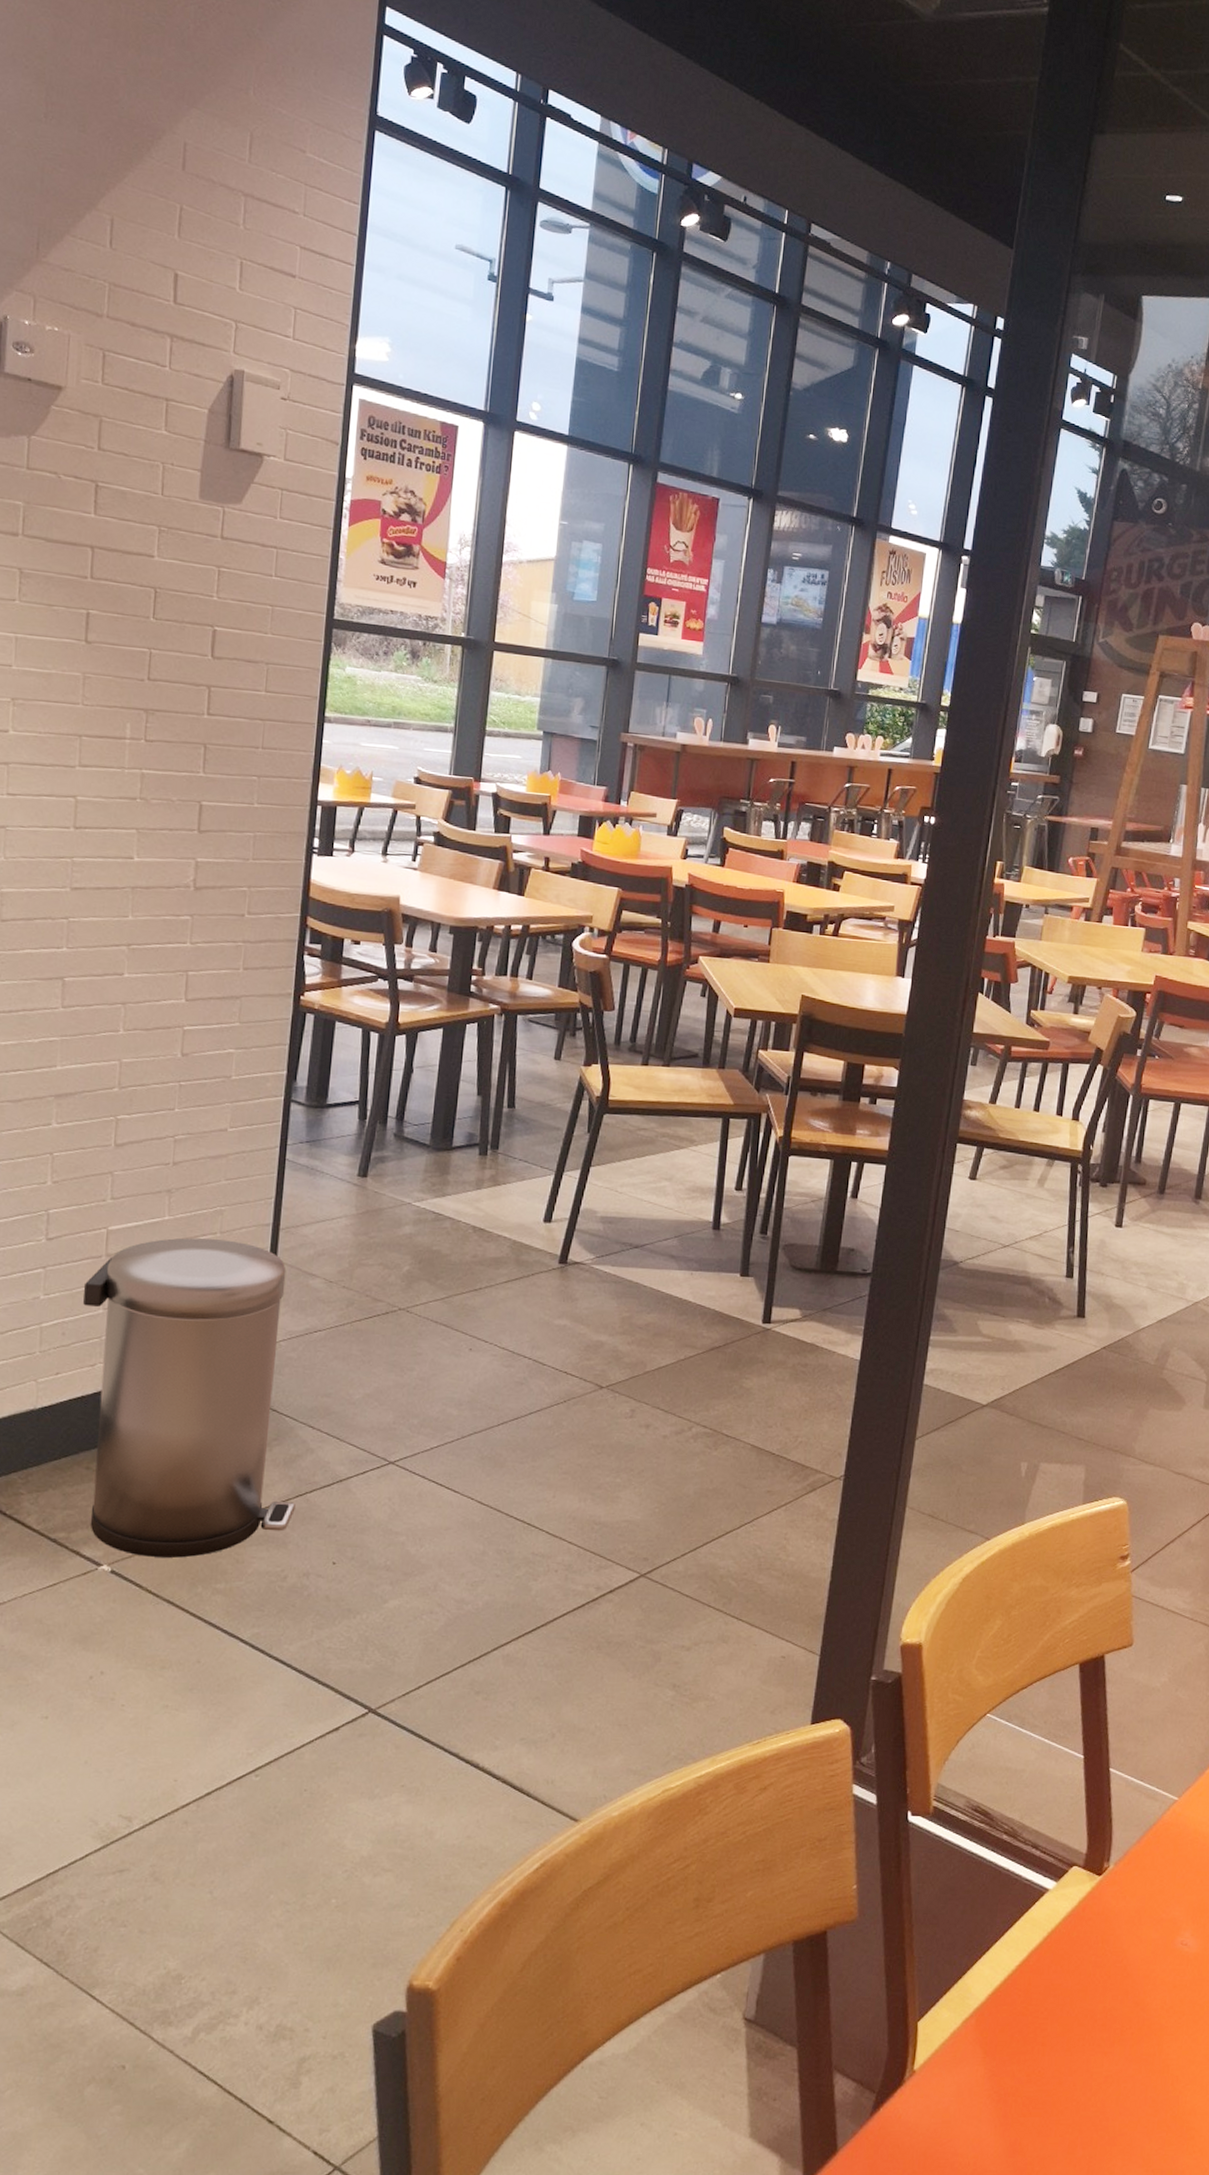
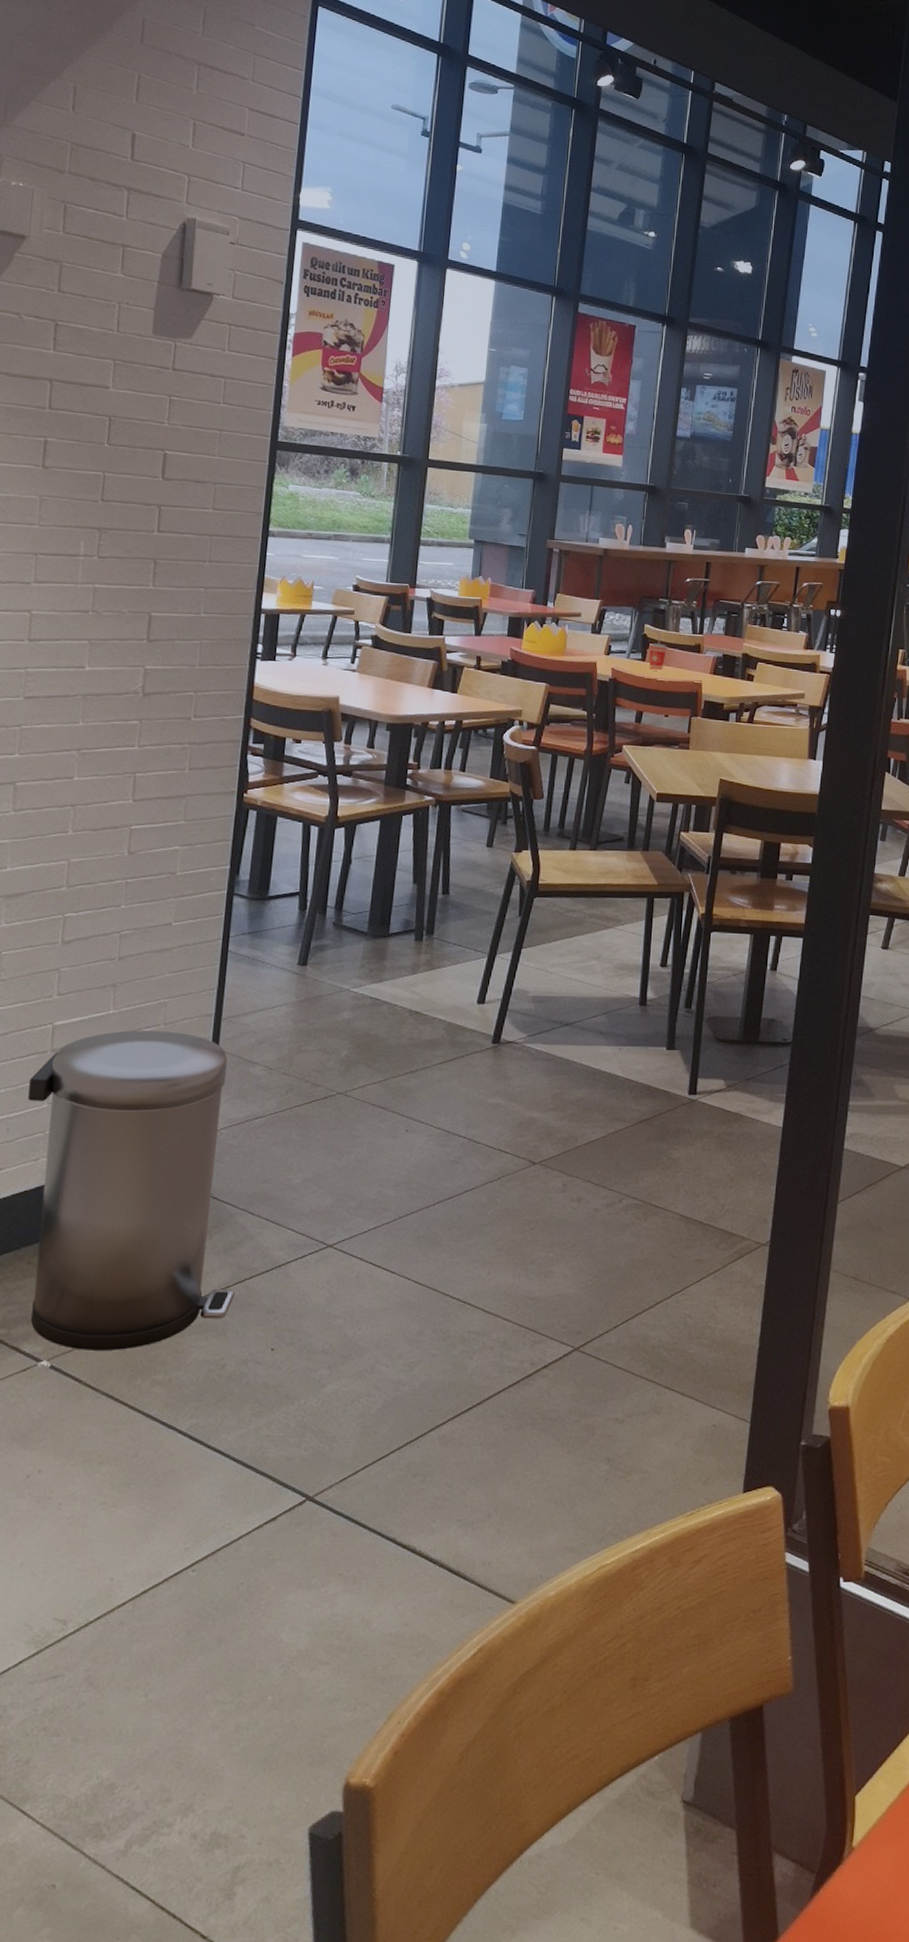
beverage cup: none [727,832,748,878] -> present [648,629,667,671]

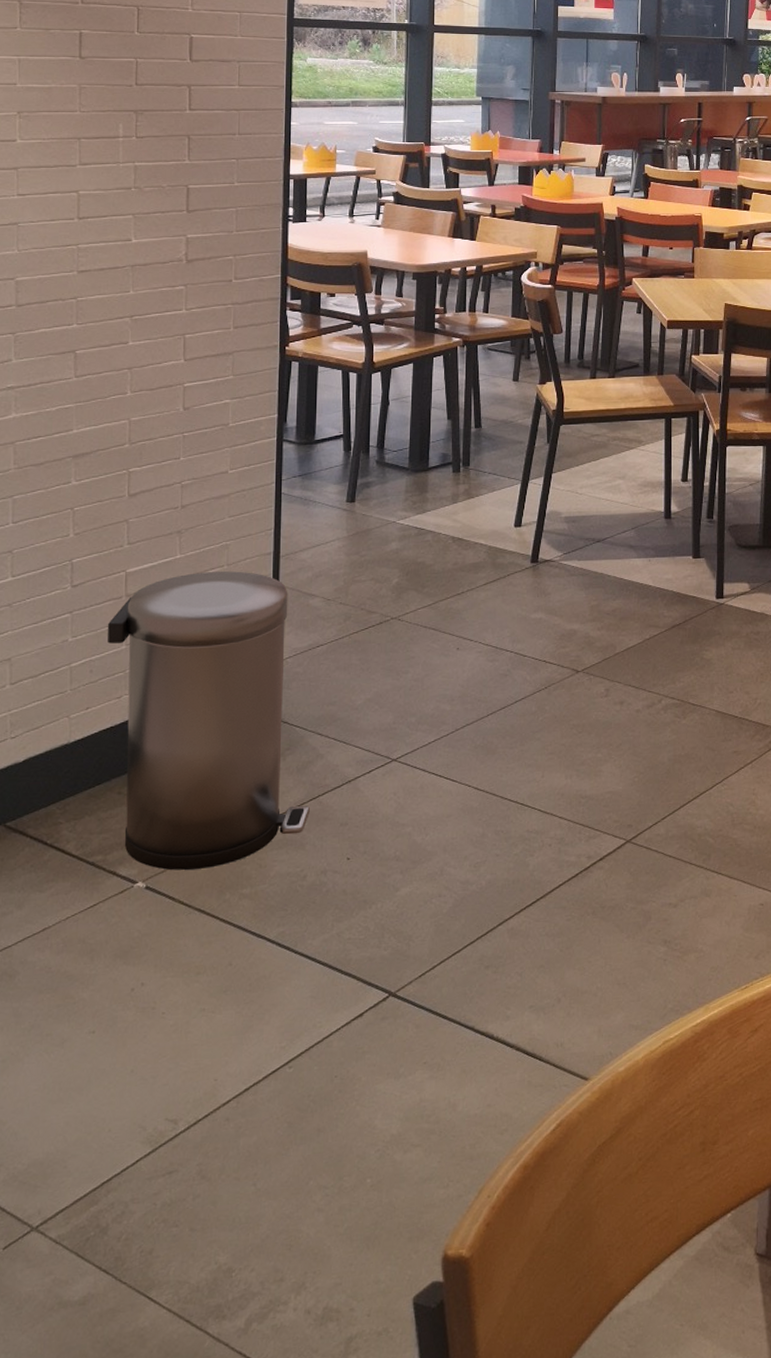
beverage cup: present [648,629,667,671] -> none [648,168,668,207]

